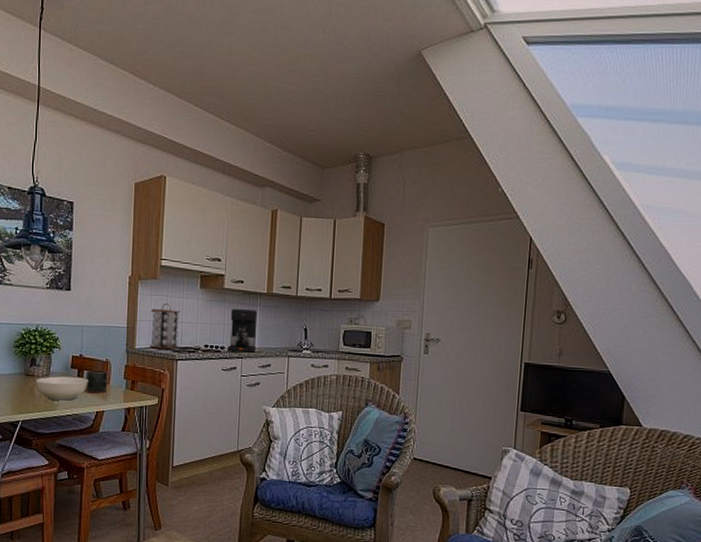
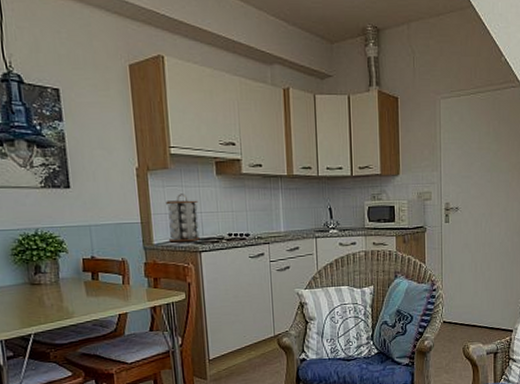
bowl: present [35,376,89,401] -> none [43,280,106,308]
mug: present [85,369,108,394] -> none [101,270,128,296]
coffee maker: present [228,309,258,353] -> none [252,194,282,238]

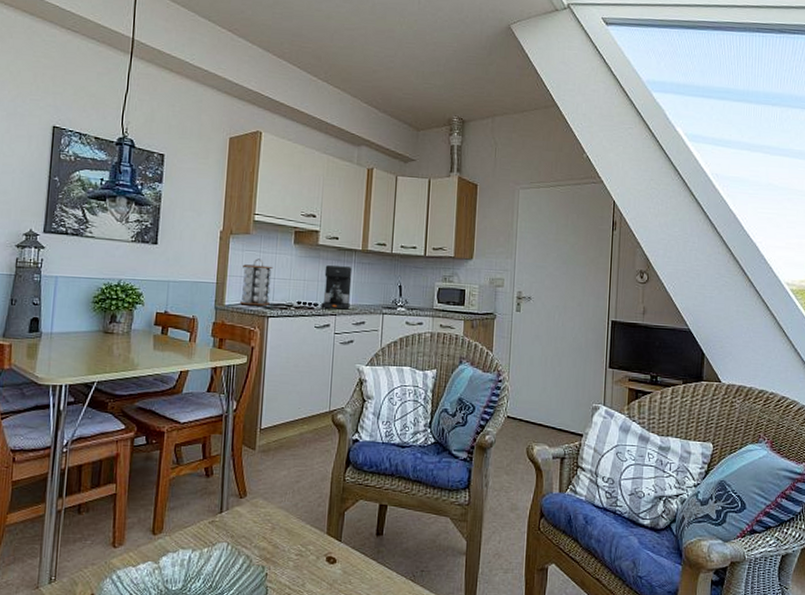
coffee maker: none [252,194,282,238] -> present [321,265,352,310]

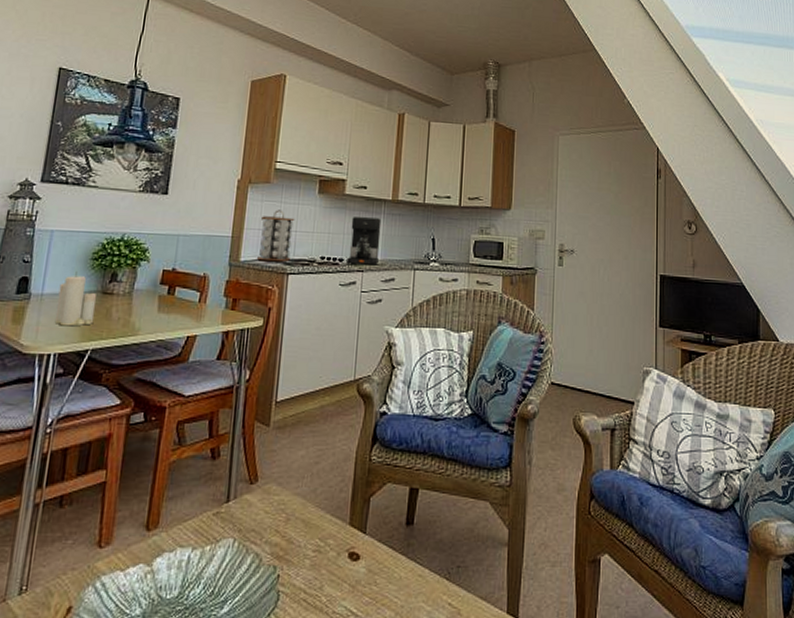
candle: none [64,313,99,362] -> present [54,271,96,327]

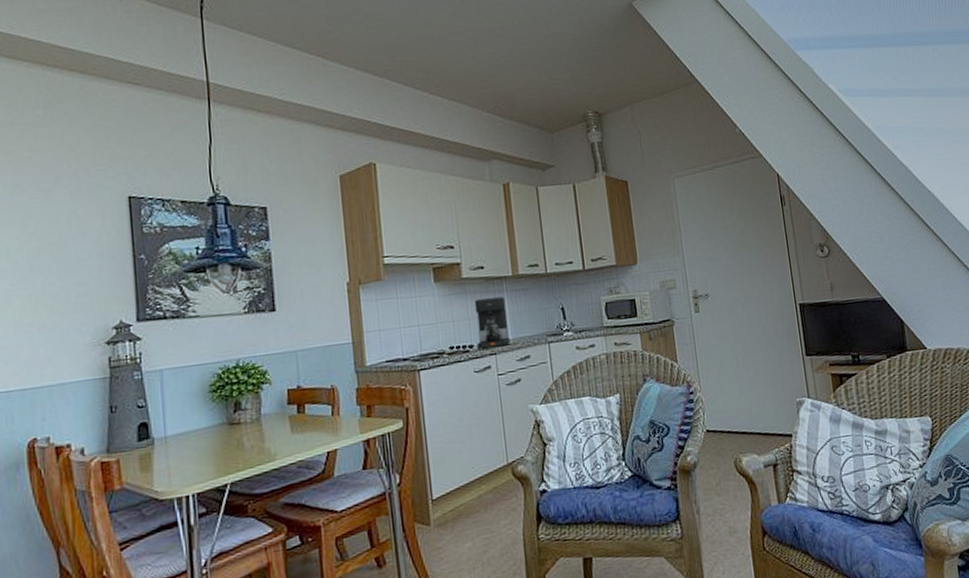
candle: present [54,271,96,327] -> none [182,407,227,466]
spice rack: present [257,210,295,262] -> none [379,306,419,363]

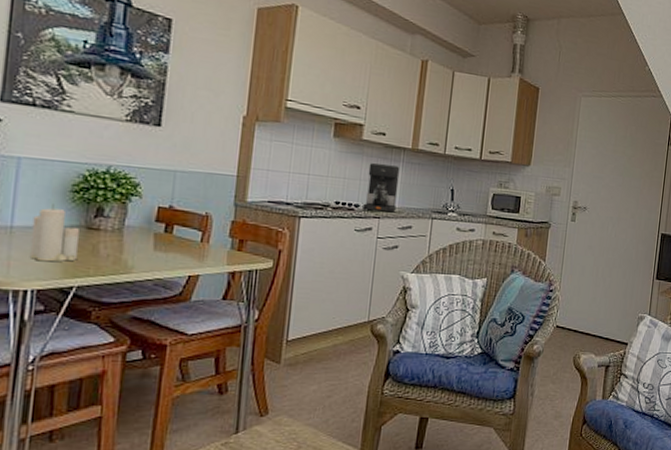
candle: none [182,407,227,466] -> present [29,204,80,262]

